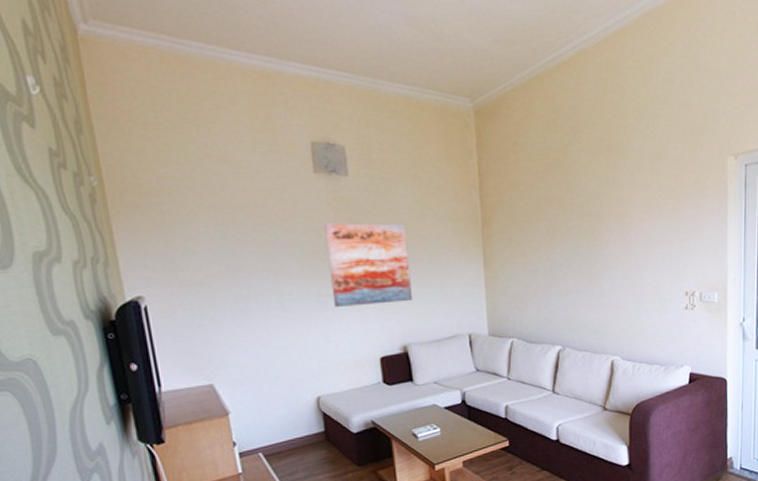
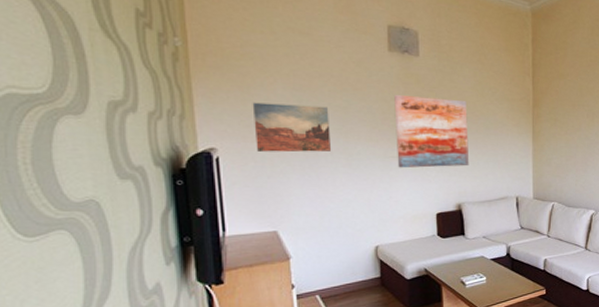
wall art: none [175,242,262,298] -> present [252,102,332,153]

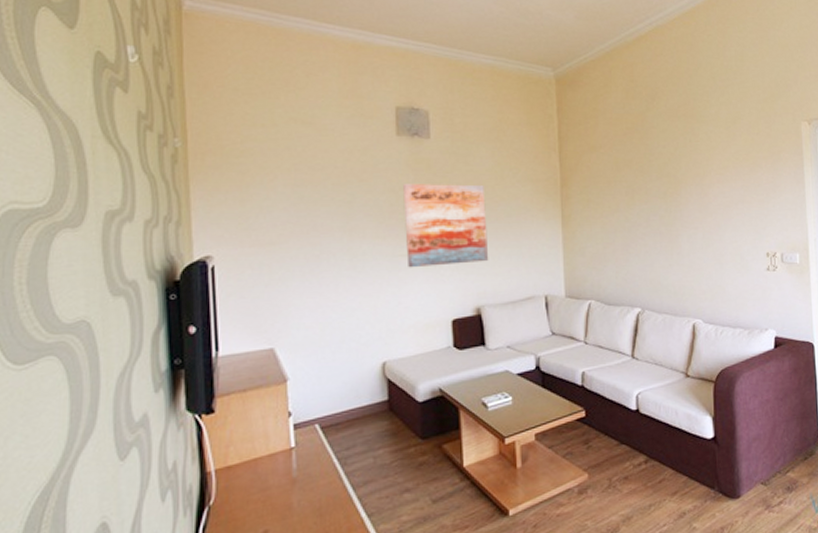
wall art: present [252,102,332,153] -> none [251,202,335,257]

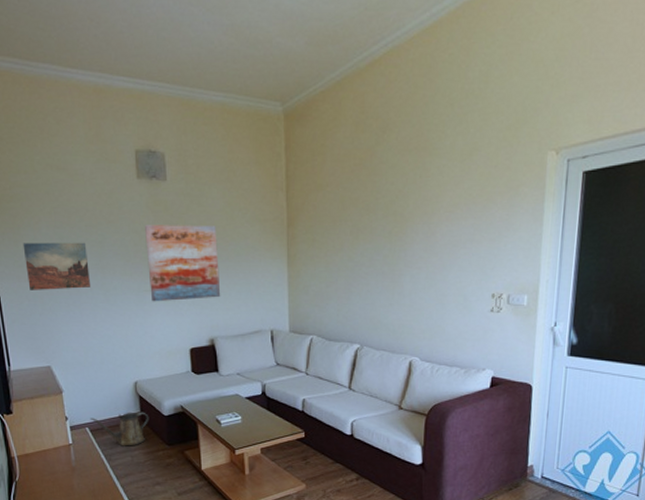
wall art: none [251,202,335,257] -> present [22,242,91,290]
watering can: none [321,399,399,445] -> present [90,412,149,446]

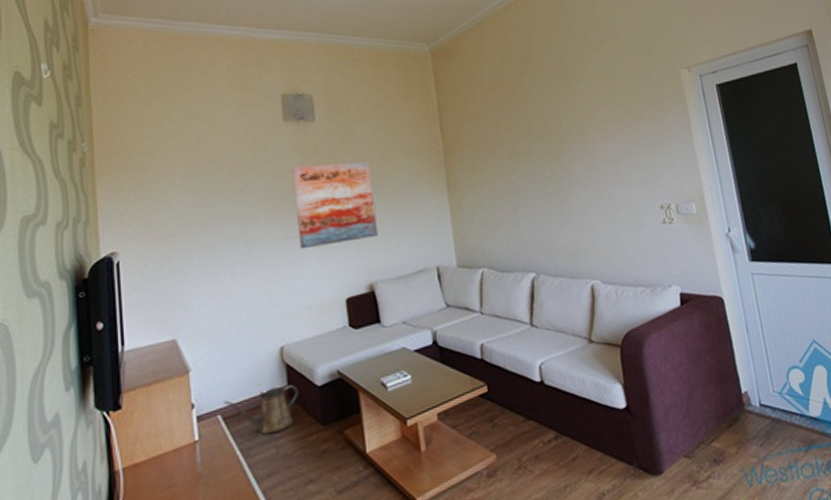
wall art: present [22,242,91,290] -> none [152,191,230,250]

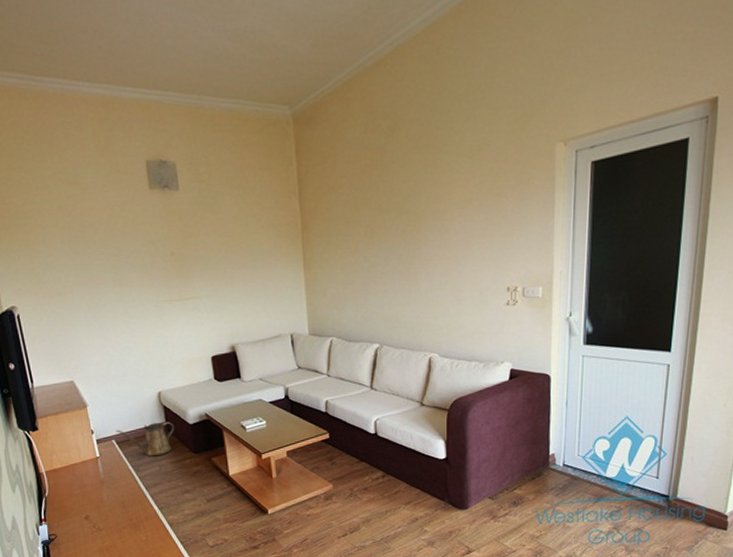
wall art: present [292,162,379,250] -> none [160,232,239,312]

